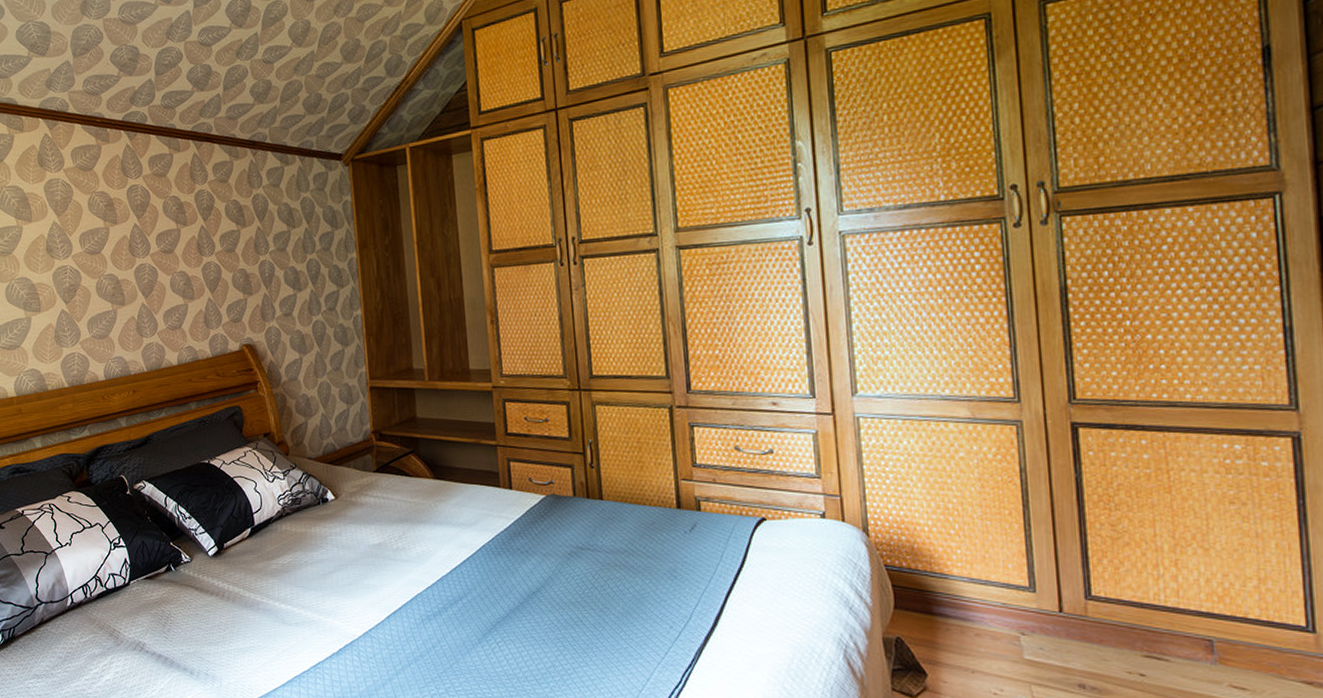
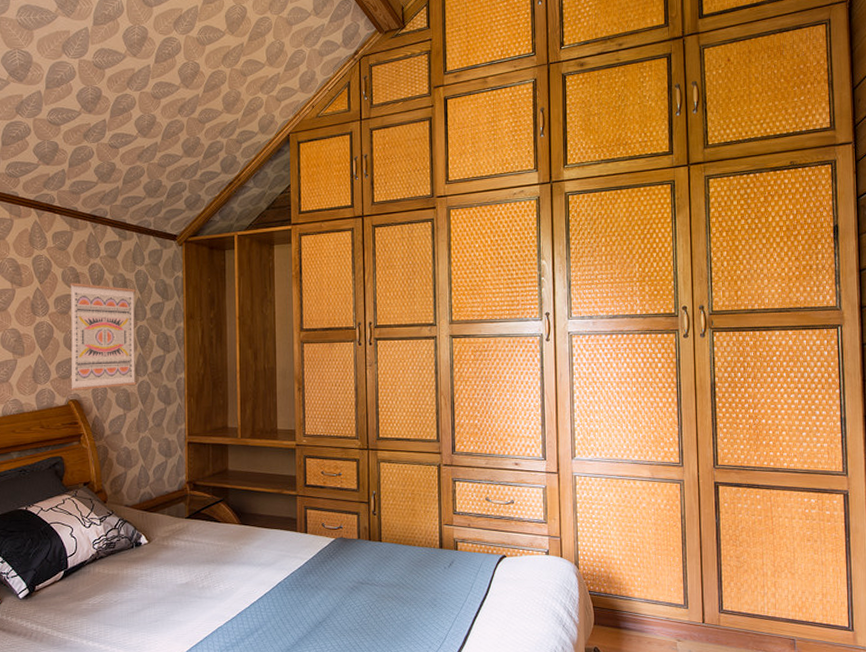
wall art: none [234,217,311,335] -> present [69,283,137,391]

